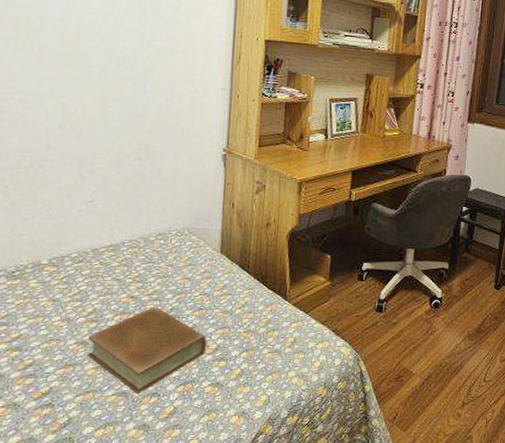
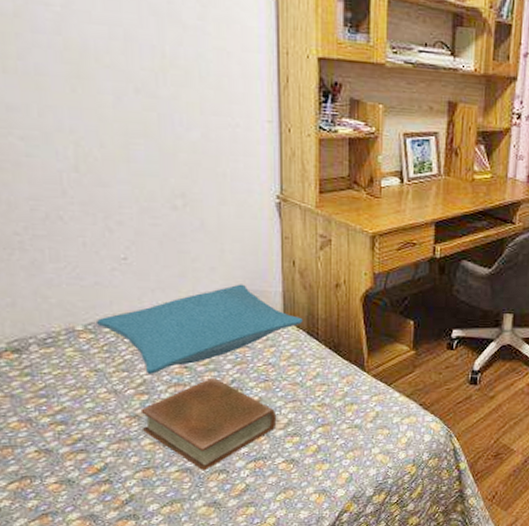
pillow: none [60,223,237,303] -> present [97,284,303,374]

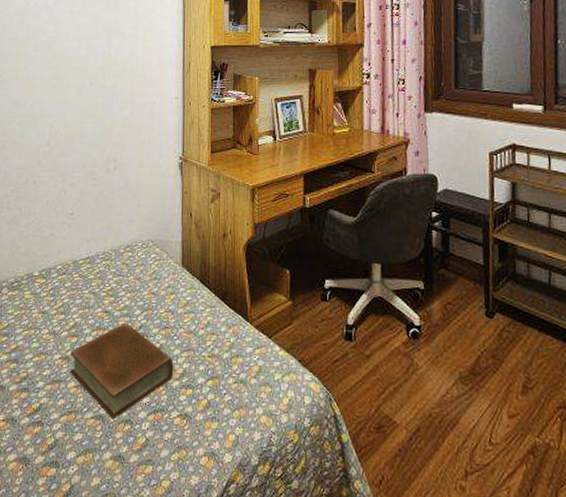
pillow: present [97,284,303,374] -> none [48,234,197,318]

